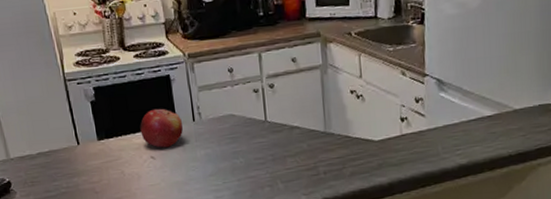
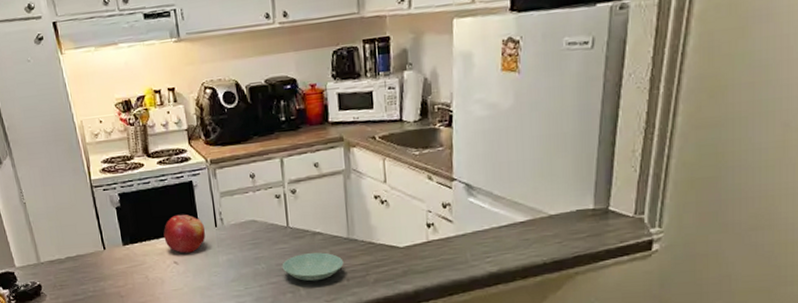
saucer: none [260,146,321,175] -> present [282,252,344,282]

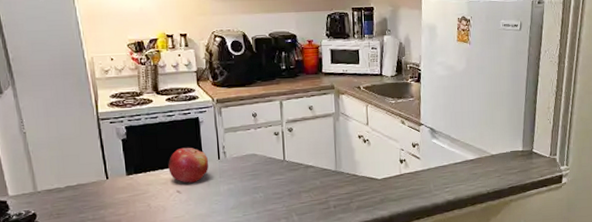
saucer: present [282,252,344,282] -> none [277,183,332,209]

